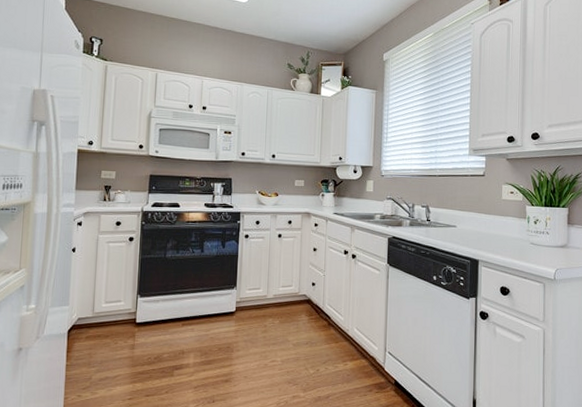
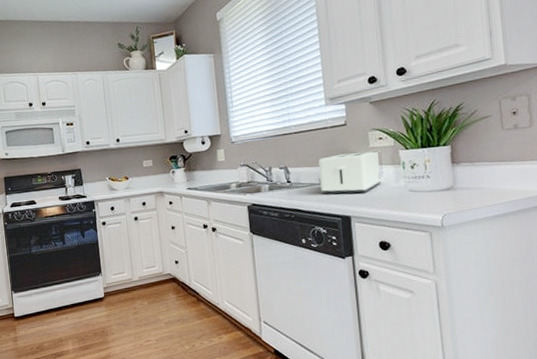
toaster: none [455,201,510,240] -> present [318,151,383,194]

